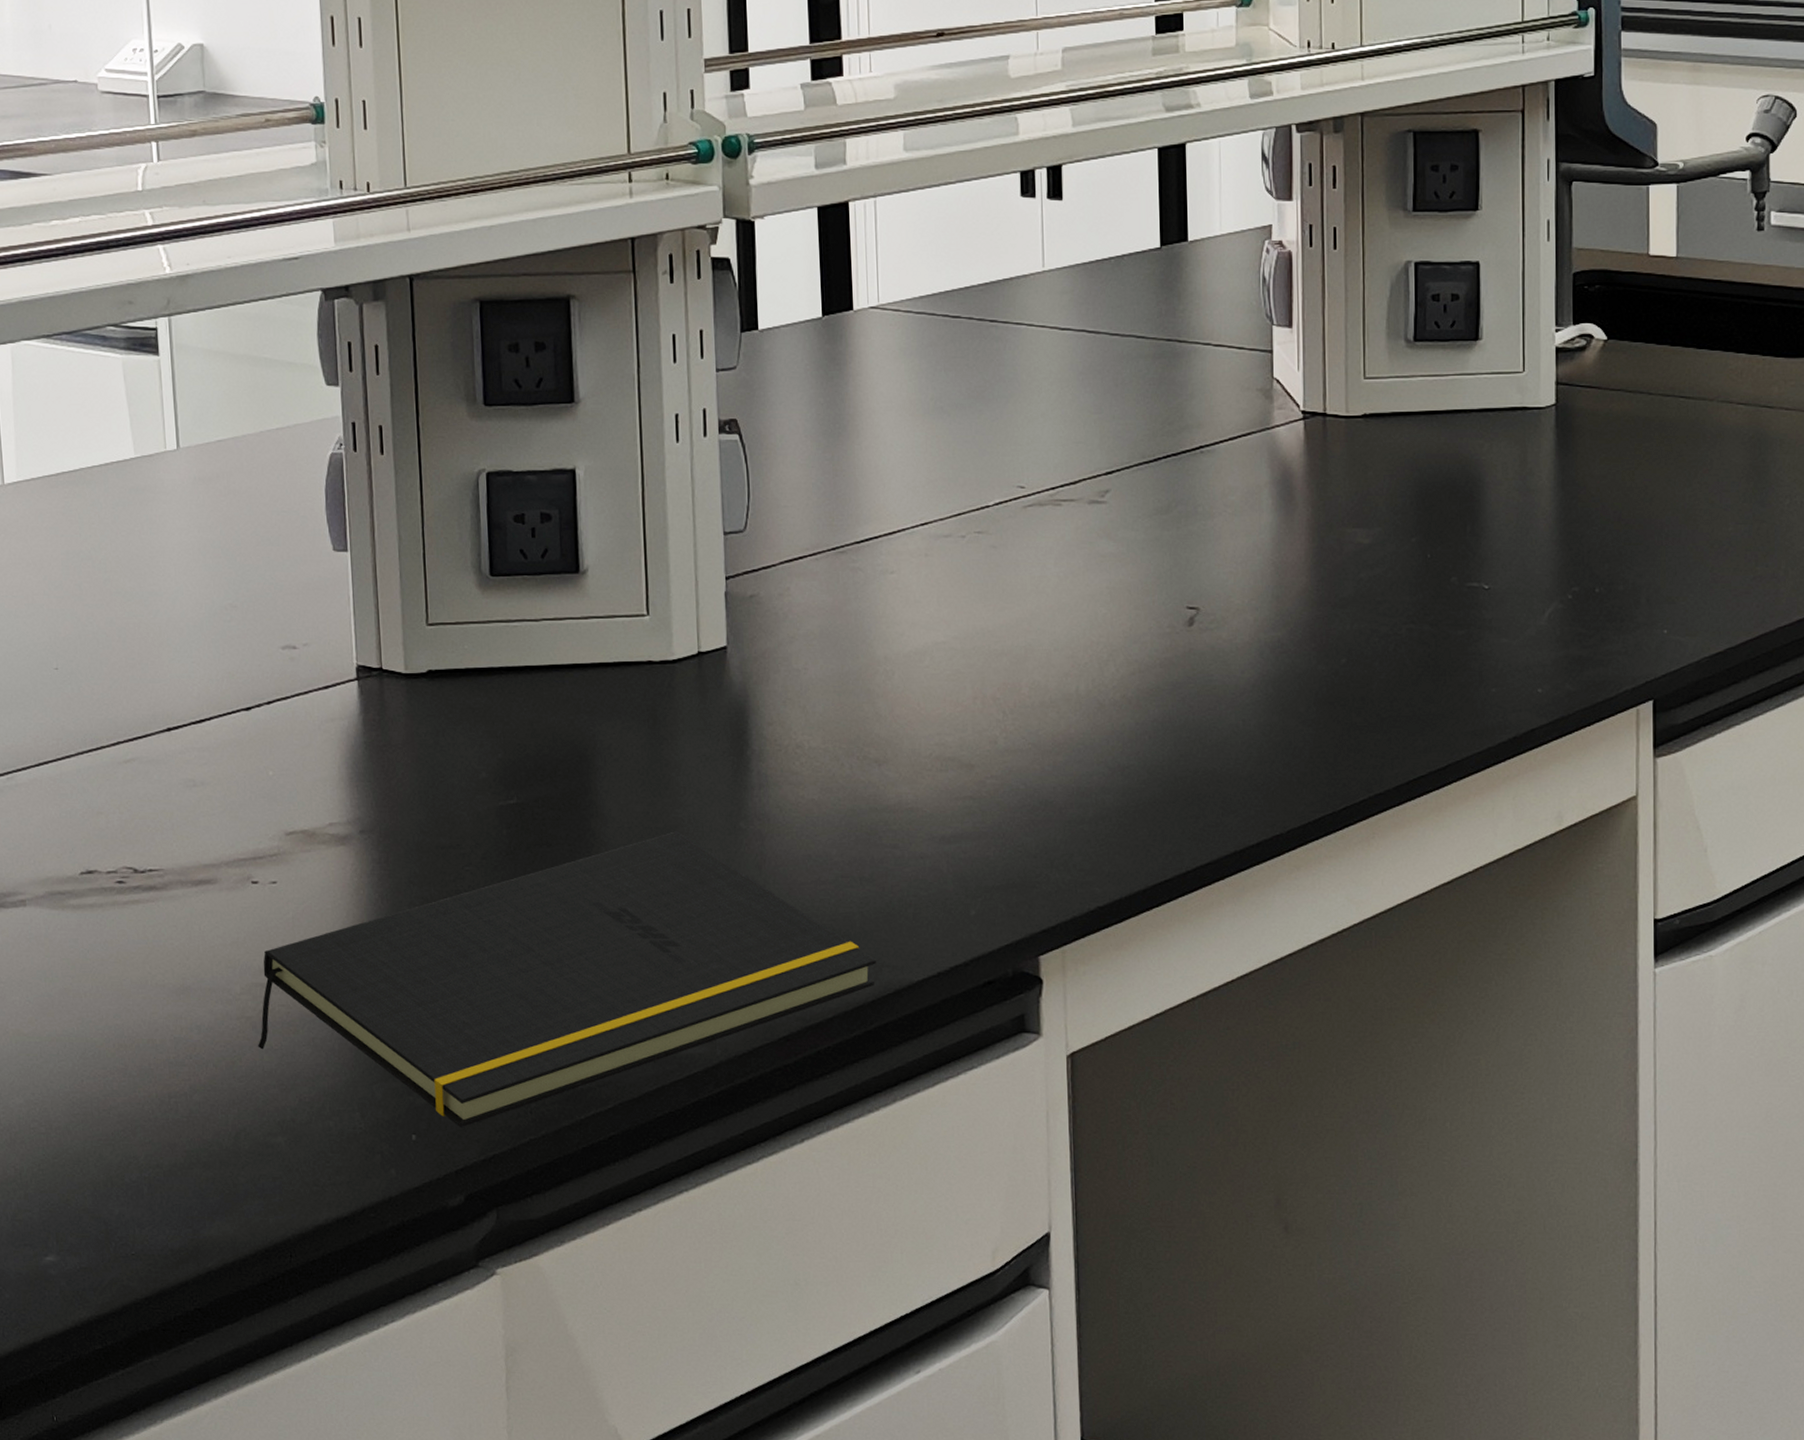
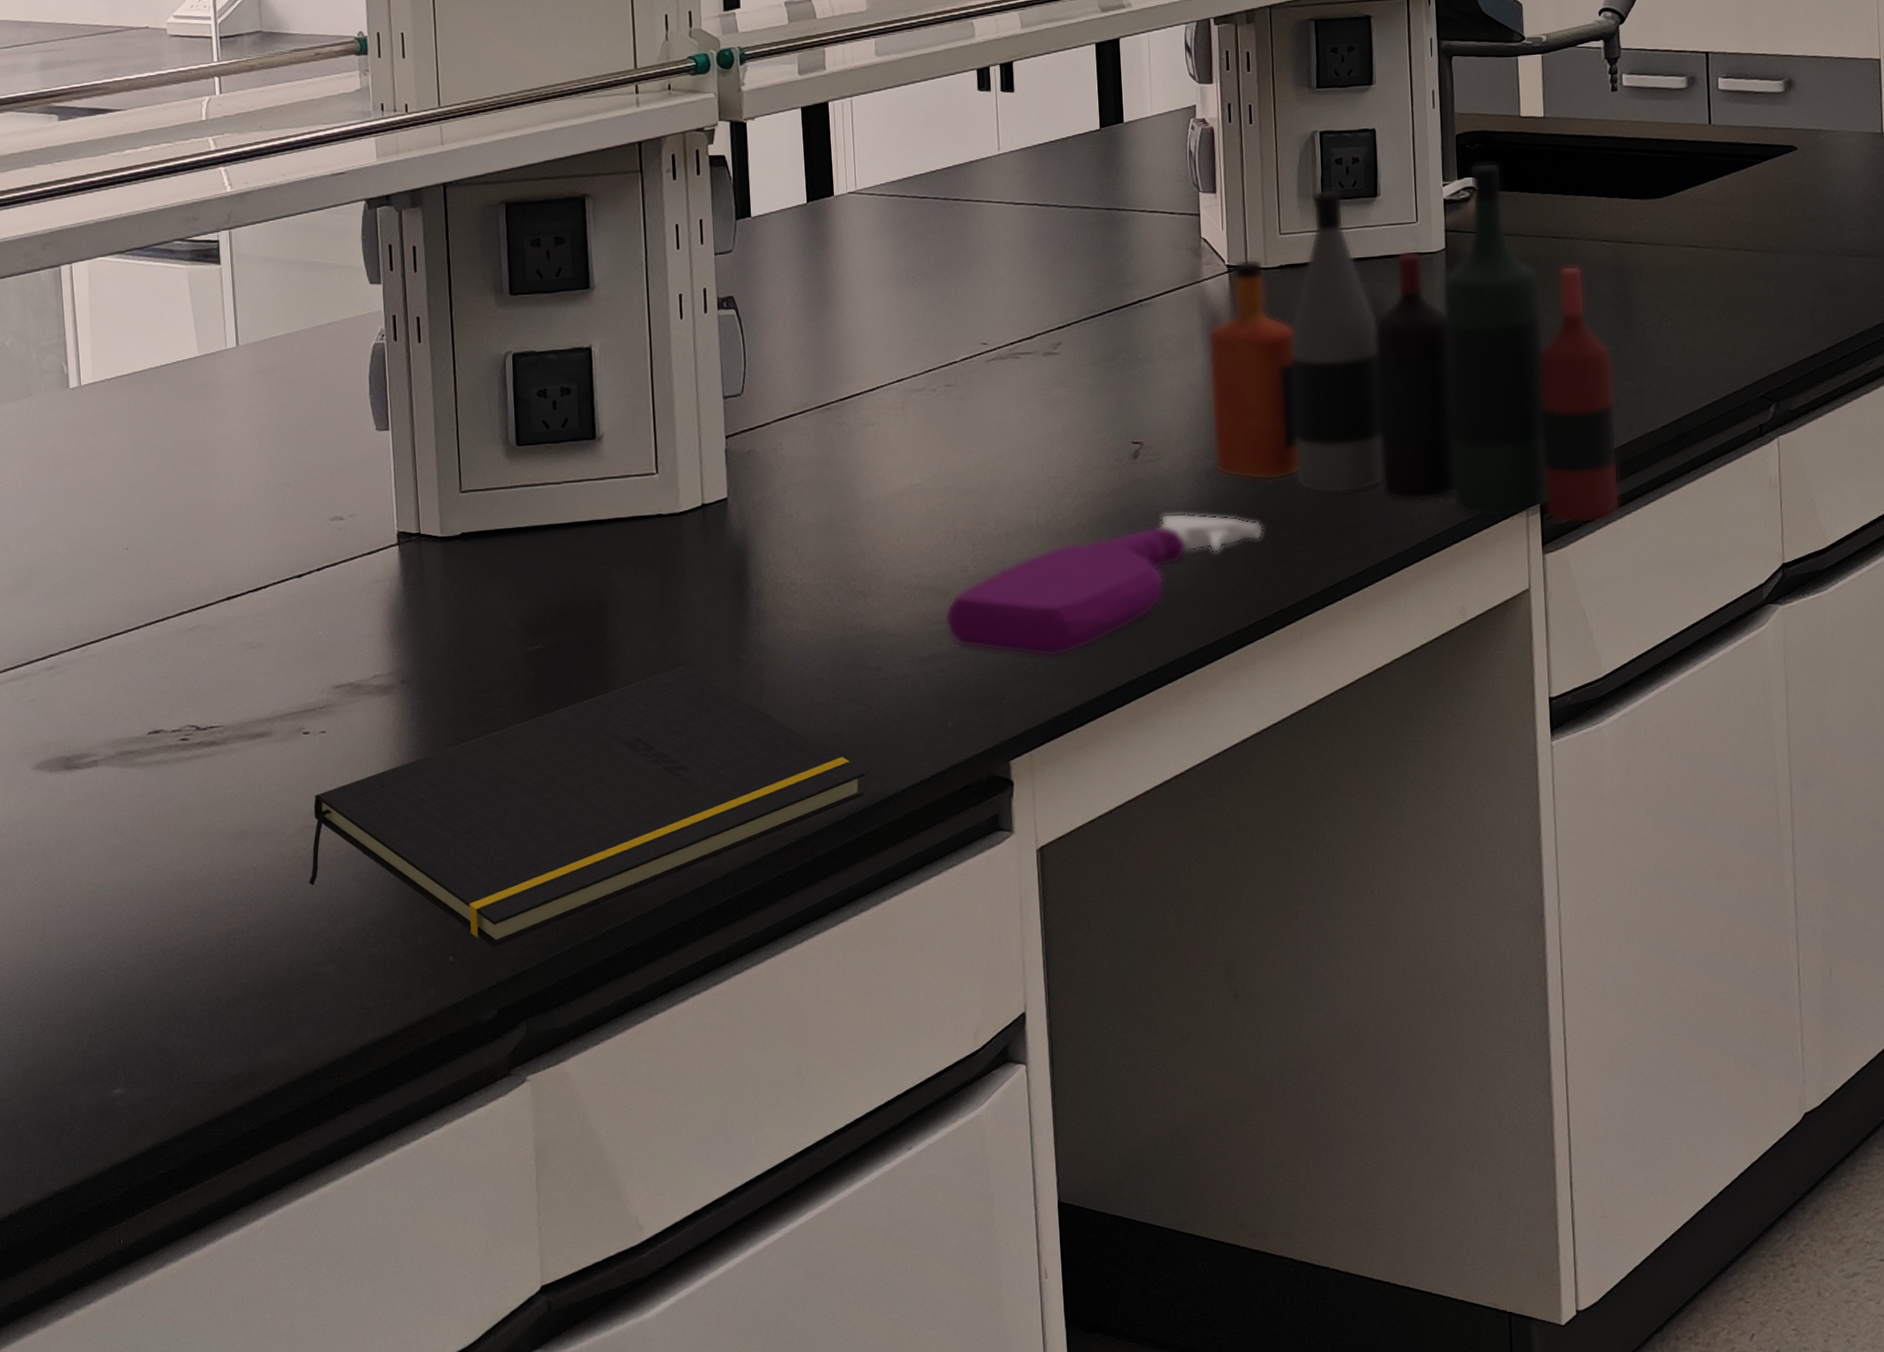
spray bottle: none [969,690,1335,844] -> present [944,513,1264,657]
bottle collection: none [1277,307,1746,725] -> present [1208,162,1620,524]

